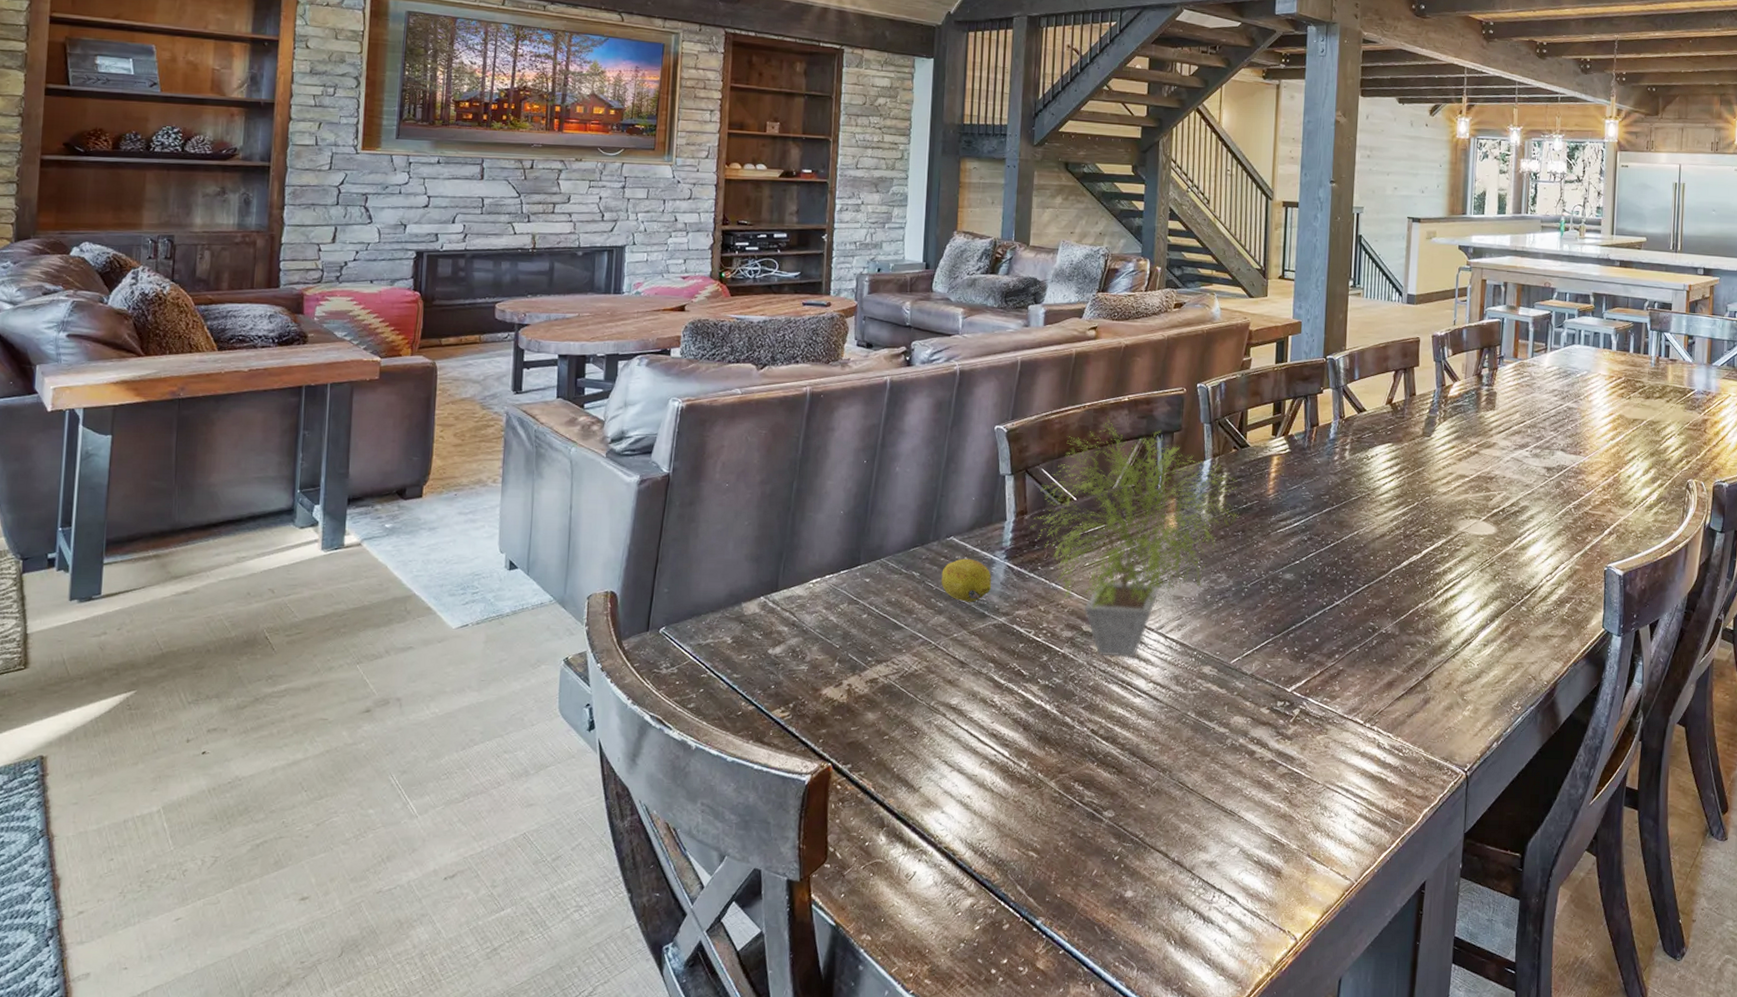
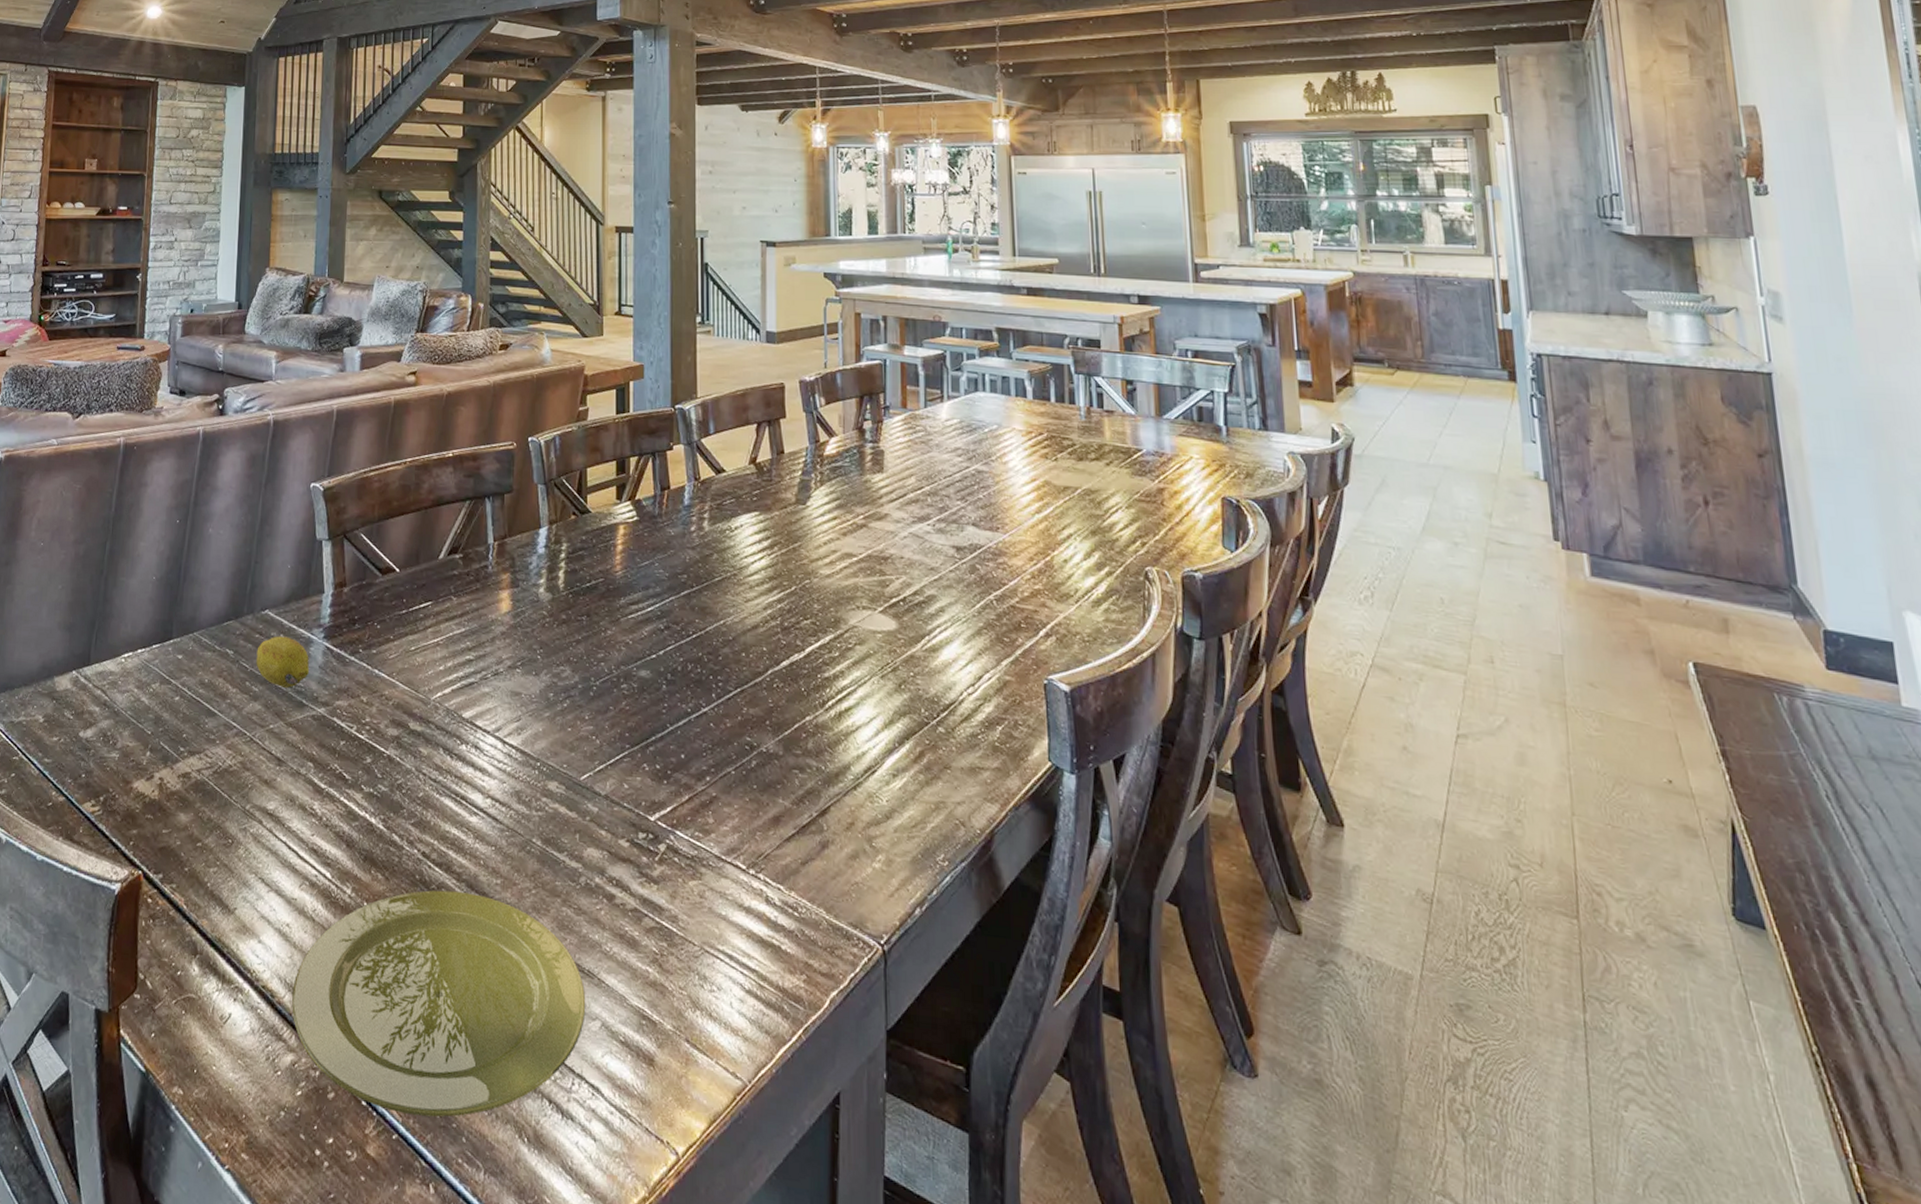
plate: none [972,758,1228,934] -> present [292,890,586,1118]
potted plant: present [1030,416,1238,658] -> none [350,474,581,766]

